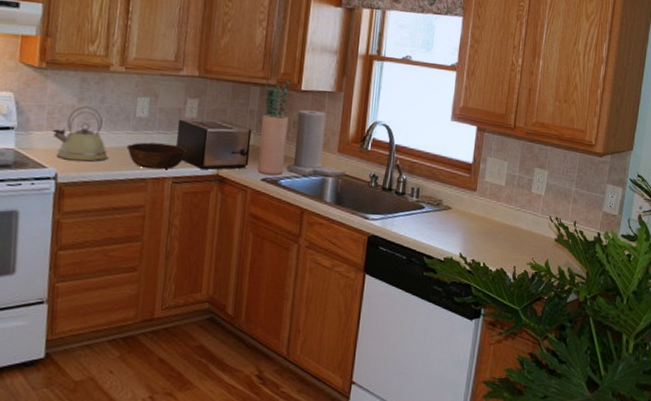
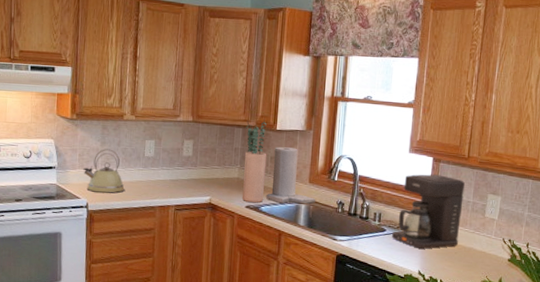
bowl: present [126,142,187,170] -> none [139,177,185,199]
toaster: present [176,119,252,170] -> none [176,157,237,199]
coffee maker: none [431,144,510,229] -> present [392,174,465,249]

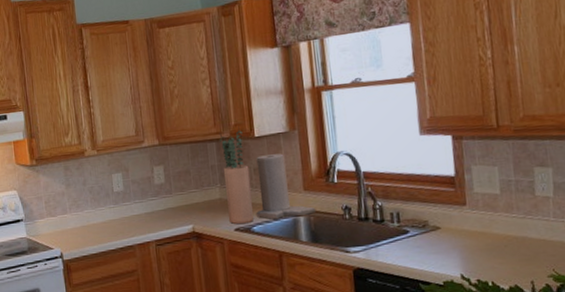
kettle: present [83,149,125,193] -> none [51,190,98,240]
coffee maker: present [392,174,465,249] -> none [418,154,507,248]

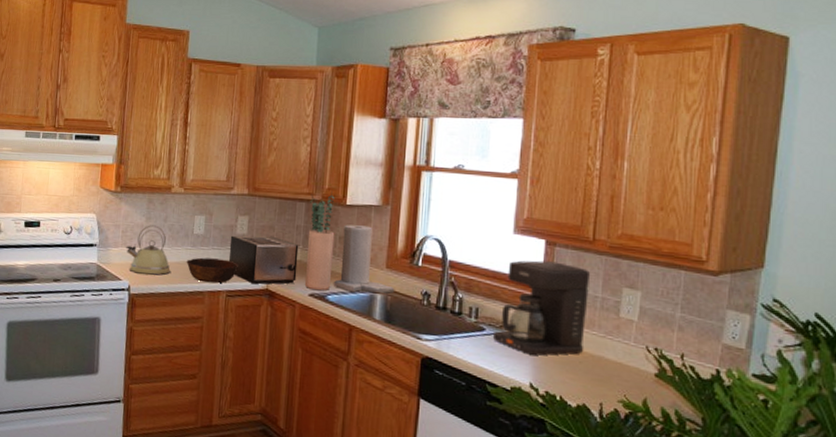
kettle: none [51,190,98,240] -> present [126,225,171,275]
bowl: none [111,210,162,237] -> present [186,257,238,284]
toaster: none [149,180,220,230] -> present [229,235,299,285]
coffee maker: none [418,154,507,248] -> present [493,260,590,356]

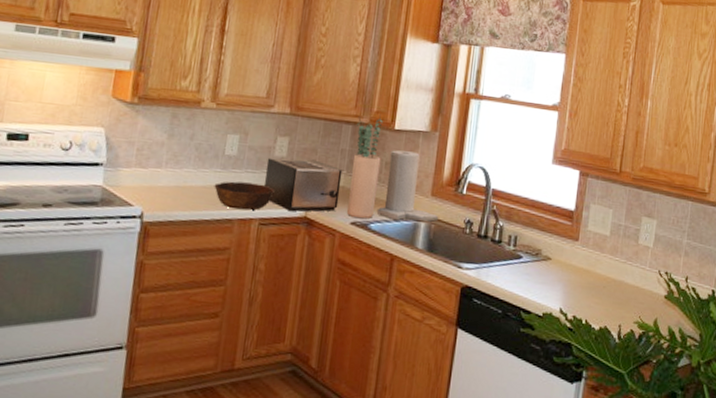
kettle: present [126,225,171,275] -> none [140,143,195,201]
coffee maker: present [493,260,590,356] -> none [529,190,616,282]

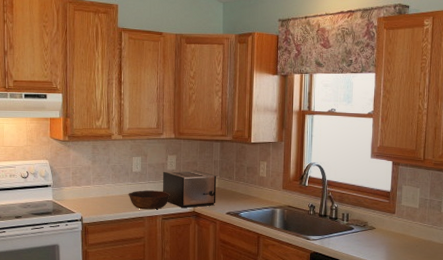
vase: present [346,113,383,219] -> none [222,132,244,210]
paper towel: present [376,150,439,222] -> none [244,158,290,209]

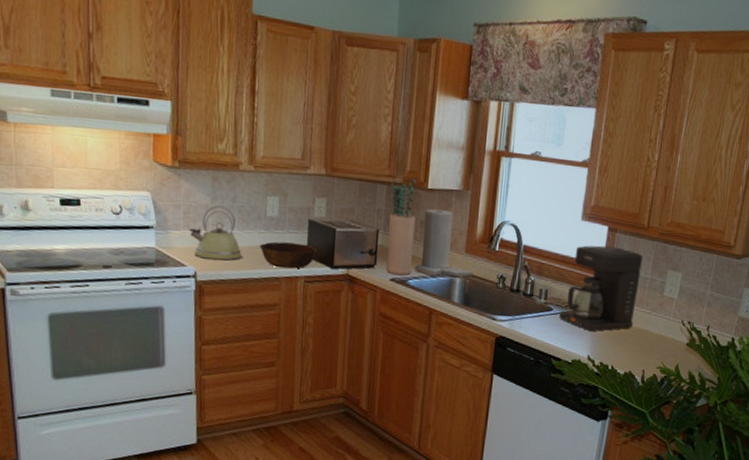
kettle: none [76,166,115,207] -> present [189,205,242,261]
vase: none [222,132,244,210] -> present [385,173,416,276]
paper towel: none [244,158,290,209] -> present [414,209,474,278]
coffee maker: none [359,176,422,244] -> present [559,245,643,331]

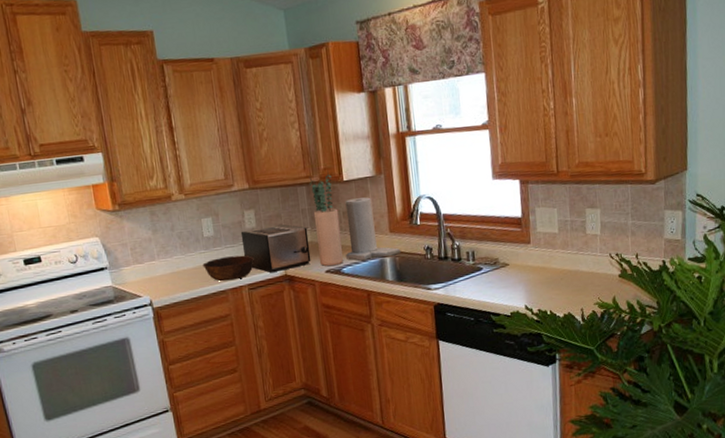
kettle: present [189,205,242,261] -> none [138,236,189,287]
coffee maker: present [559,245,643,331] -> none [490,197,563,282]

